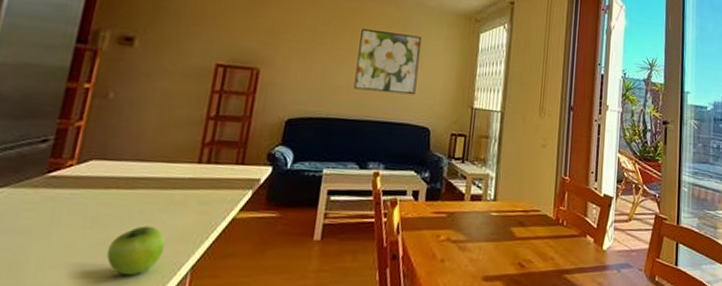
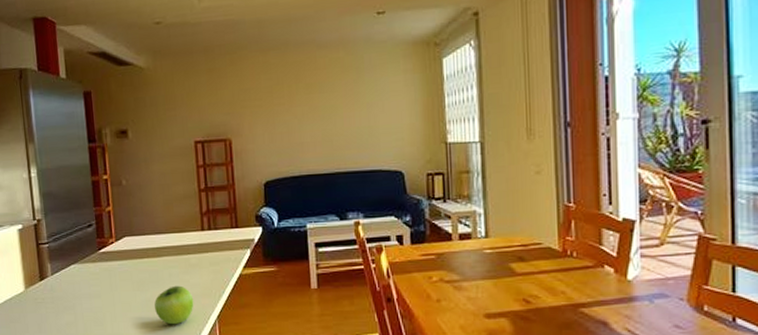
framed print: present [353,28,422,95] -> none [315,76,382,144]

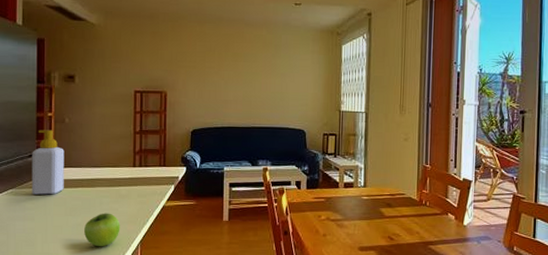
soap bottle: none [91,194,129,269] -> present [31,129,64,195]

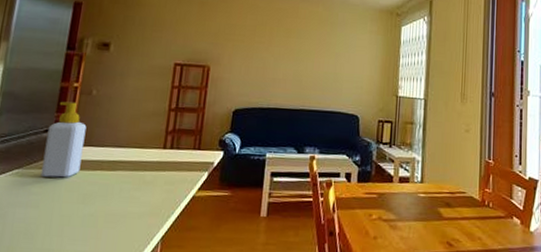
fruit: present [84,213,121,247] -> none [96,202,141,244]

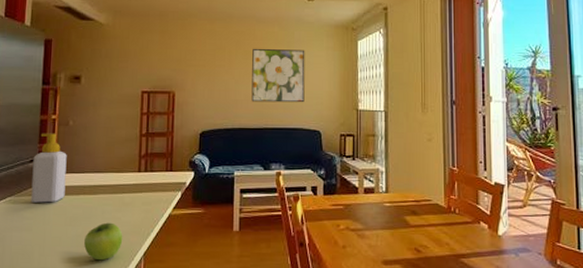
fruit: none [96,202,141,244] -> present [84,222,123,261]
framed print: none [289,26,348,86] -> present [251,48,305,103]

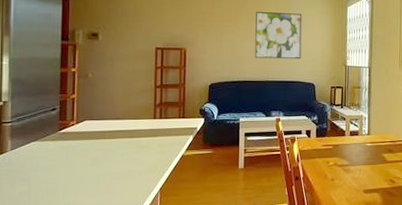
soap bottle: present [31,133,67,203] -> none [54,84,87,147]
fruit: present [84,222,123,261] -> none [105,163,141,196]

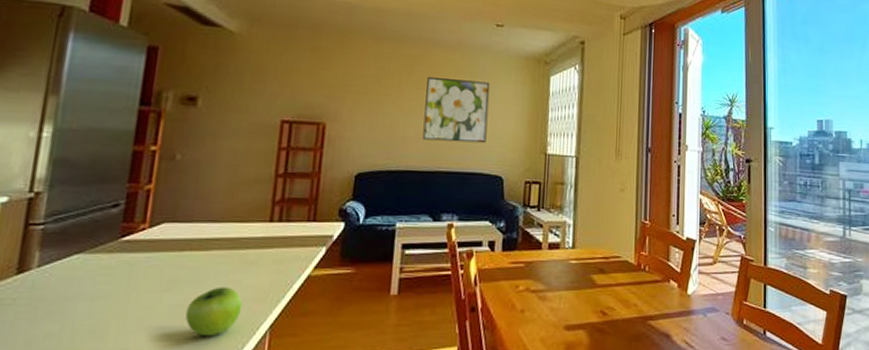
fruit: none [105,163,141,196] -> present [185,286,243,337]

